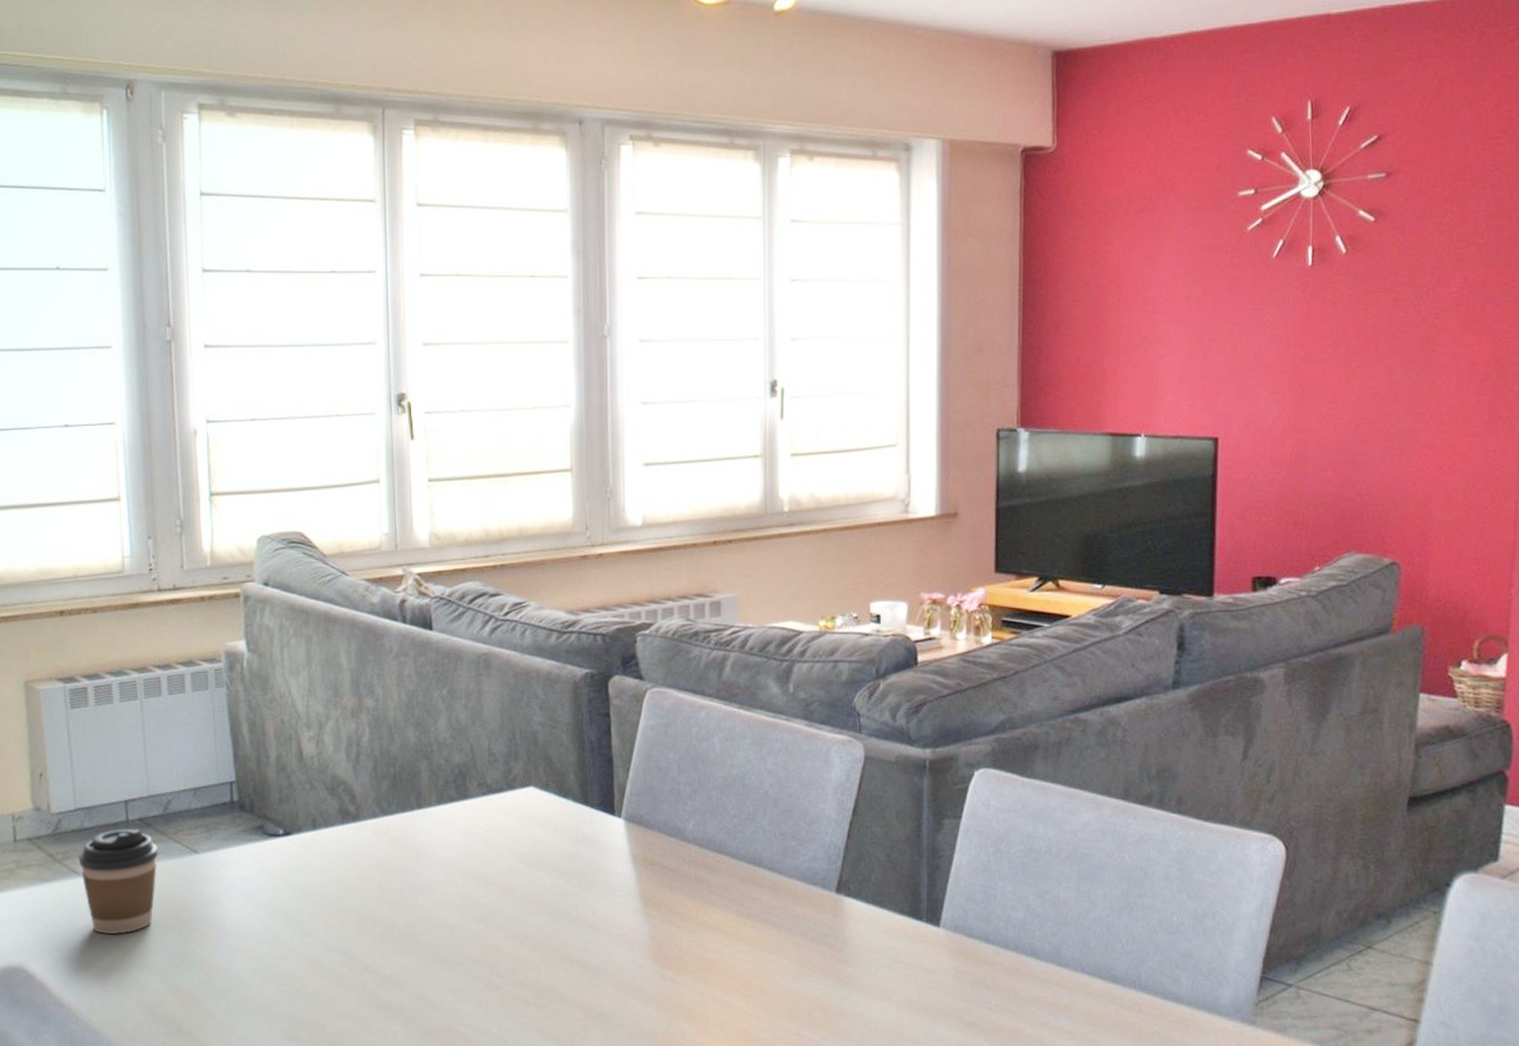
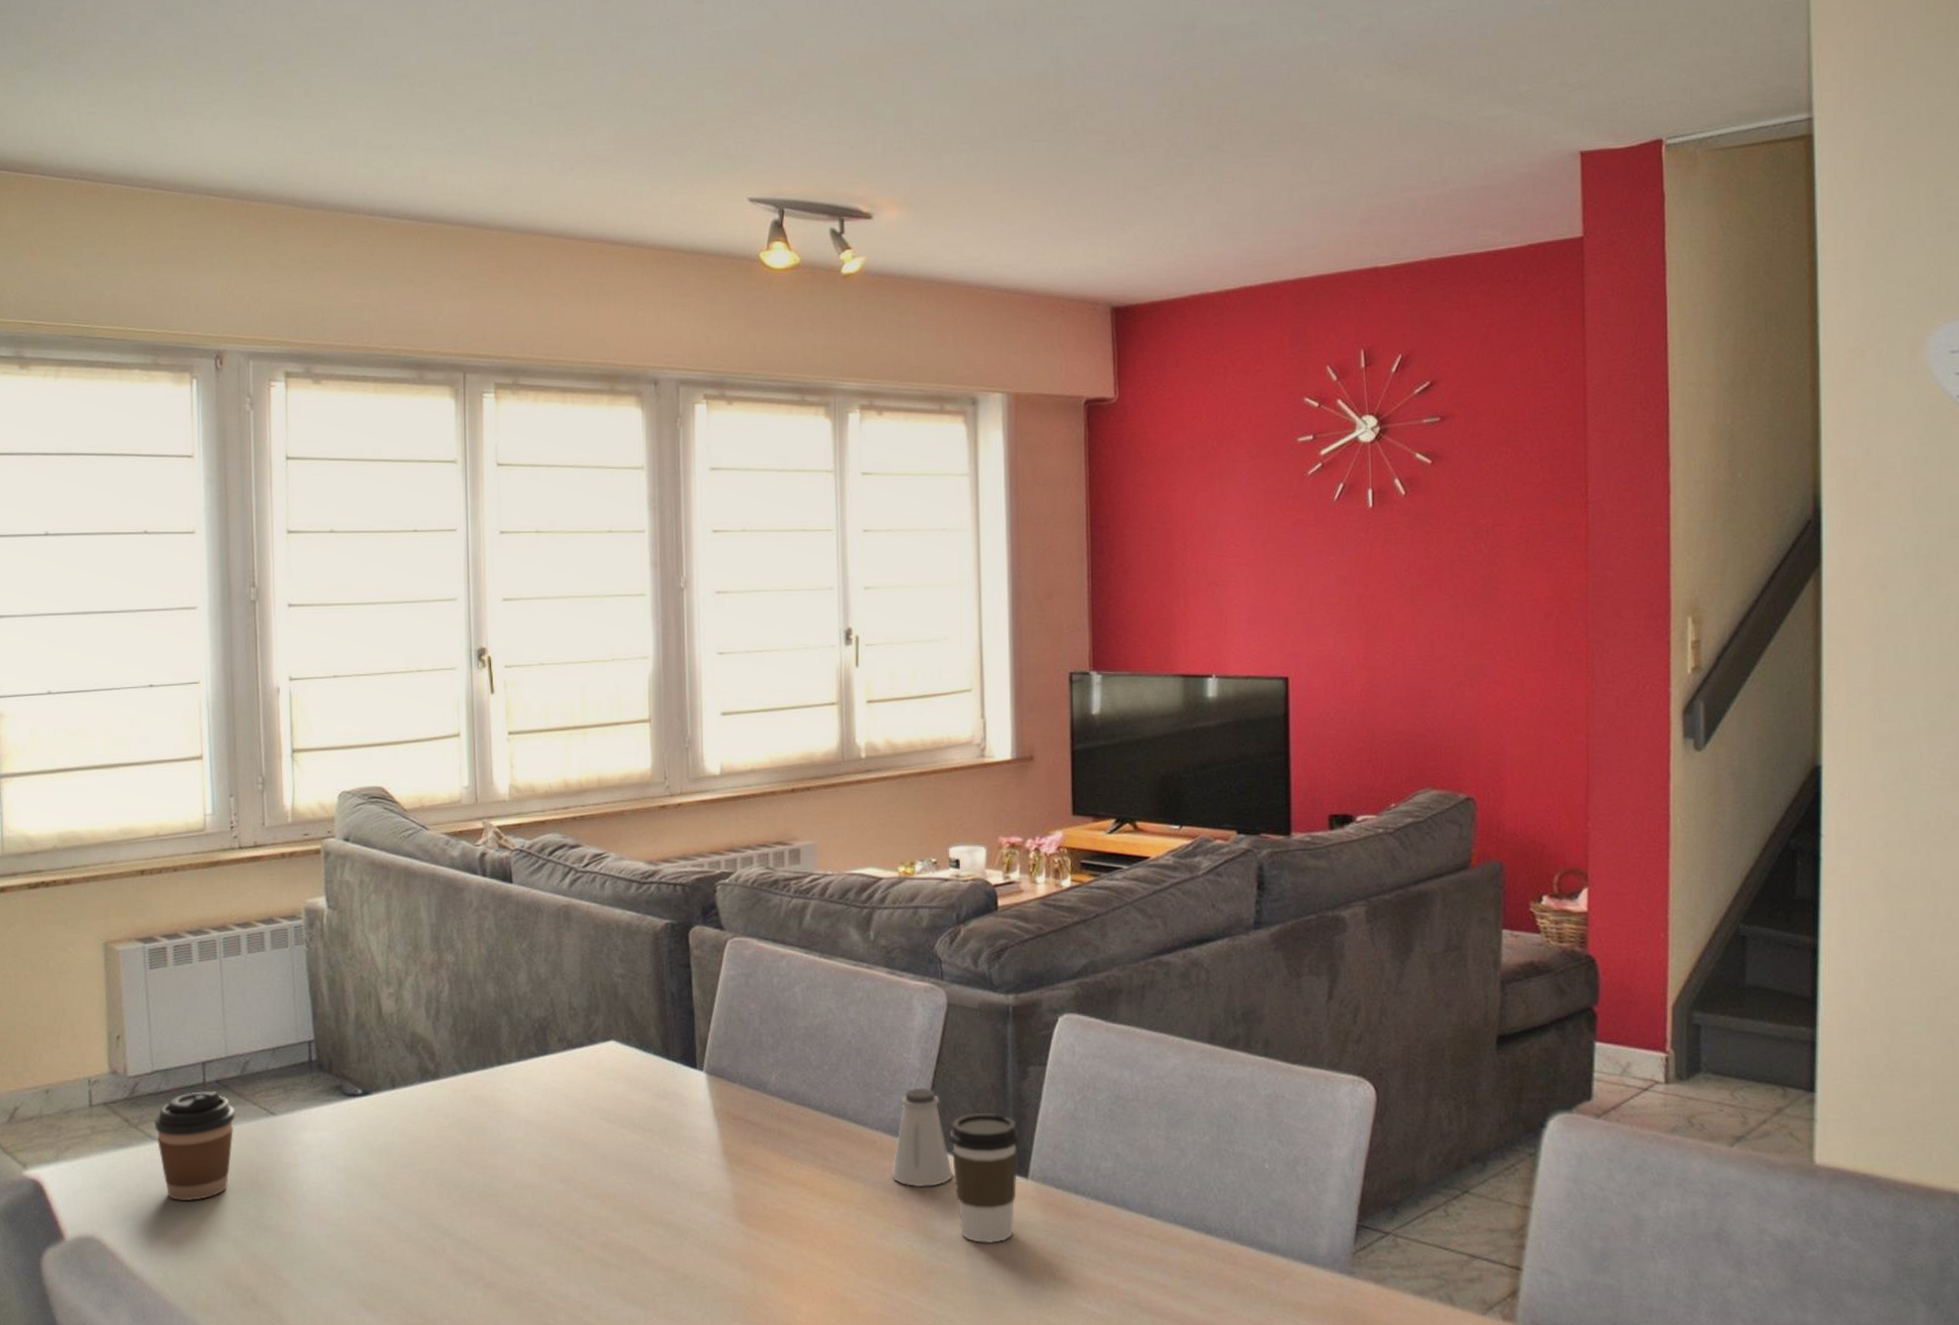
saltshaker: none [806,838,867,934] -> present [892,1089,954,1188]
coffee cup: none [863,862,932,988] -> present [949,1112,1019,1243]

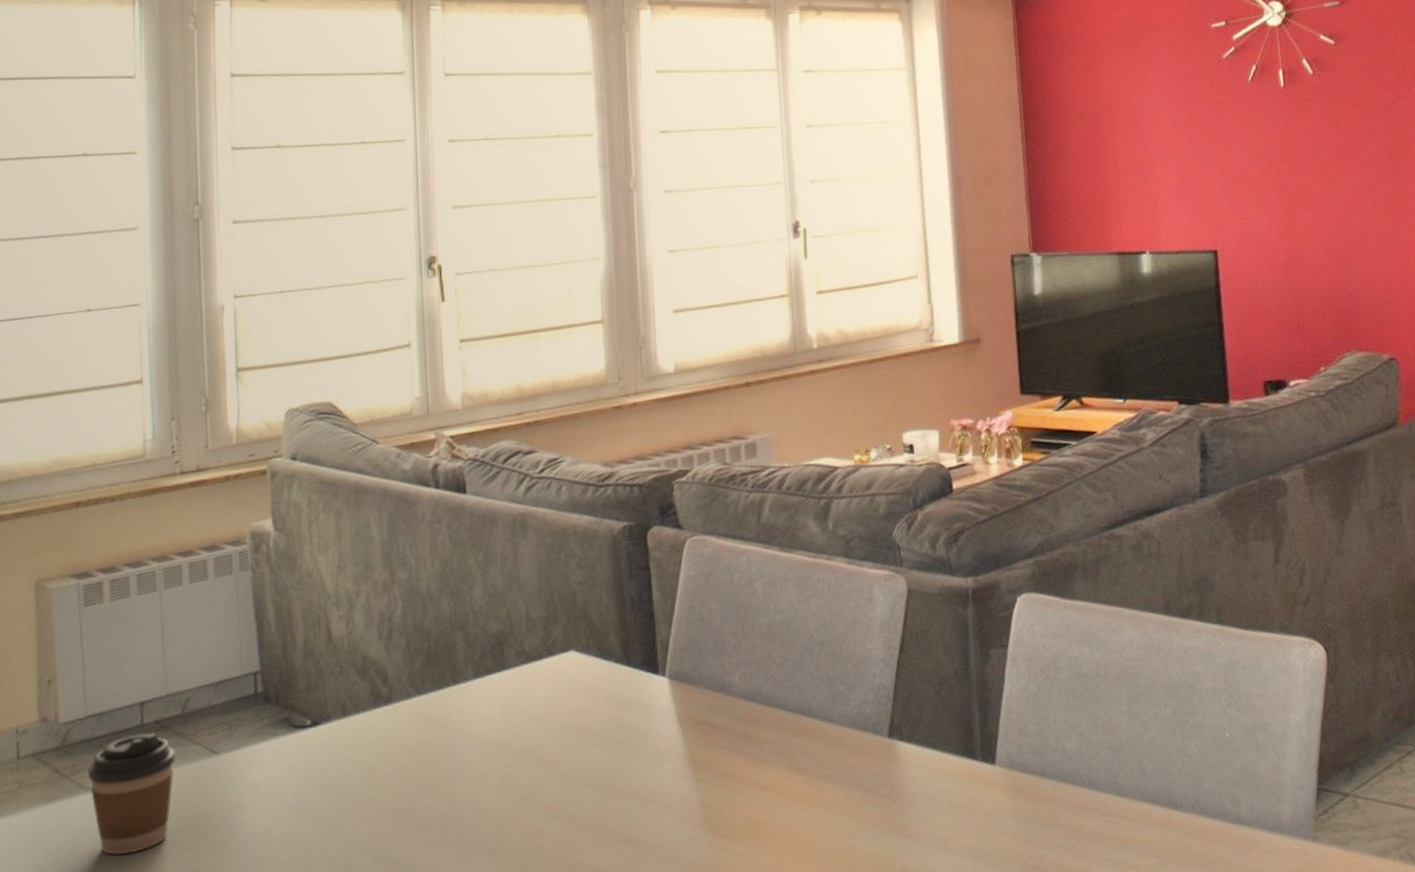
saltshaker: present [892,1089,954,1188] -> none [860,679,922,783]
coffee cup: present [949,1112,1019,1243] -> none [915,699,985,836]

